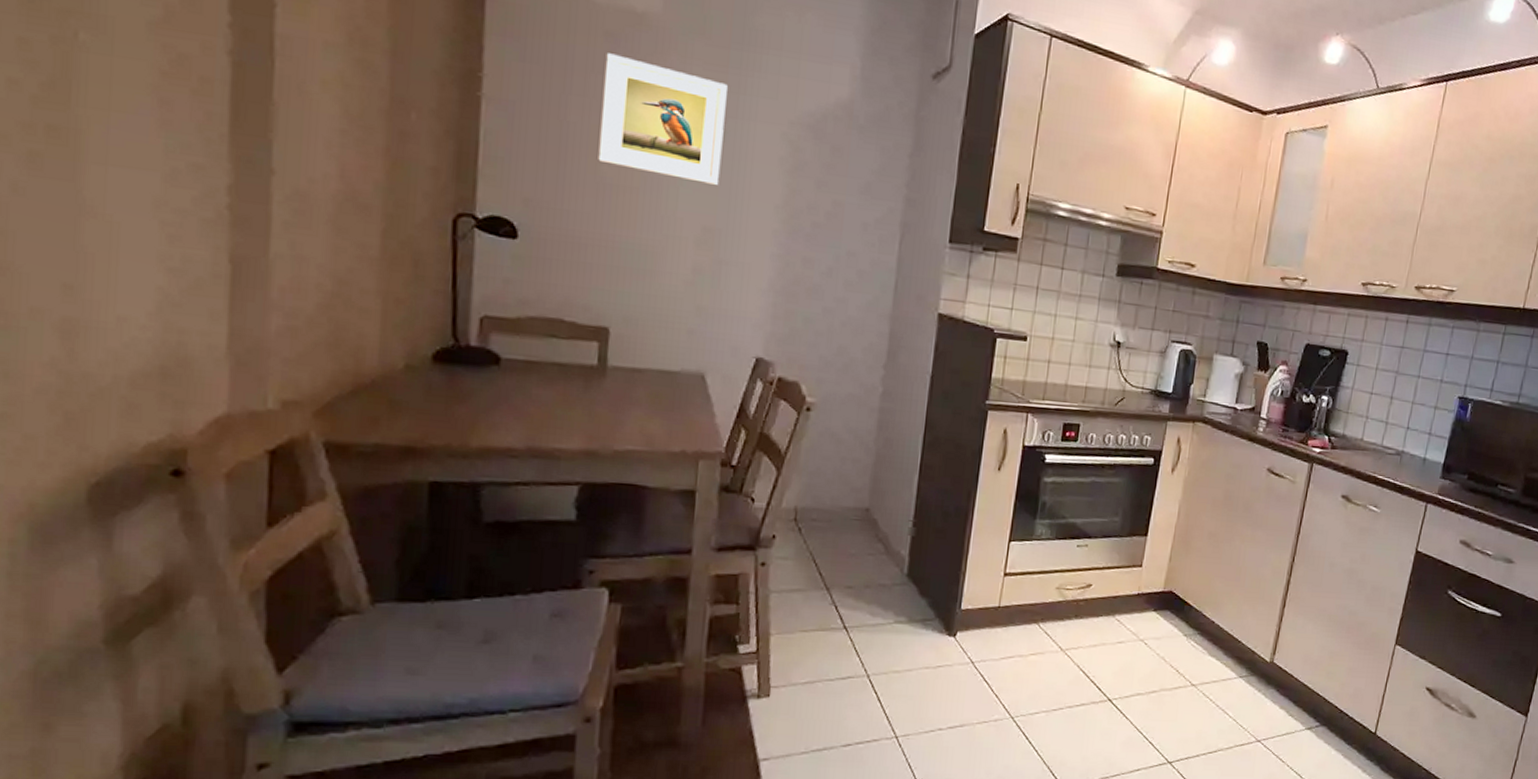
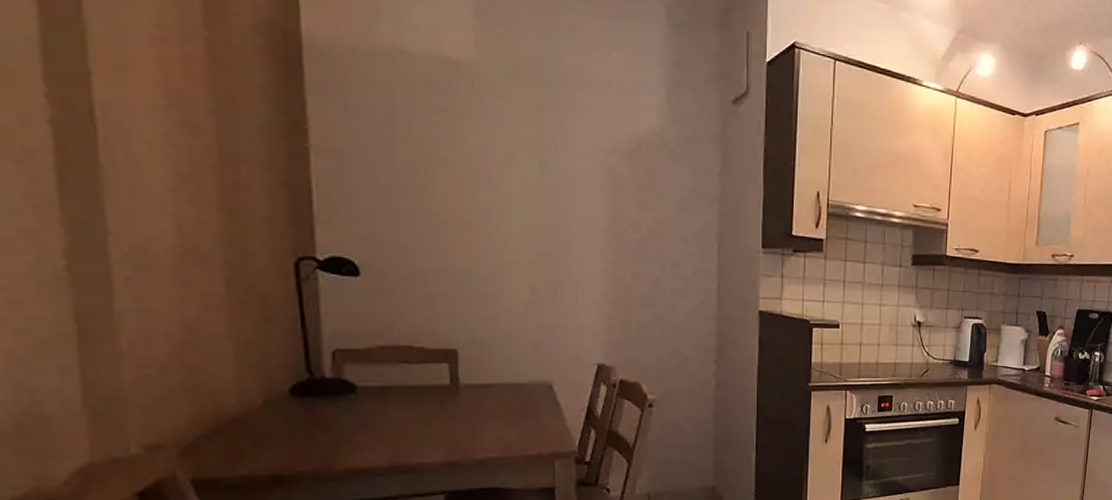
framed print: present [598,53,728,185] -> none [426,99,547,213]

